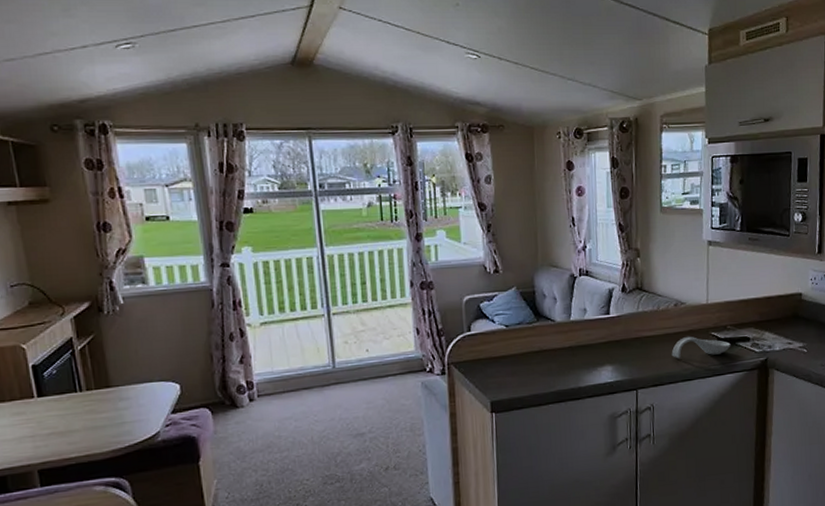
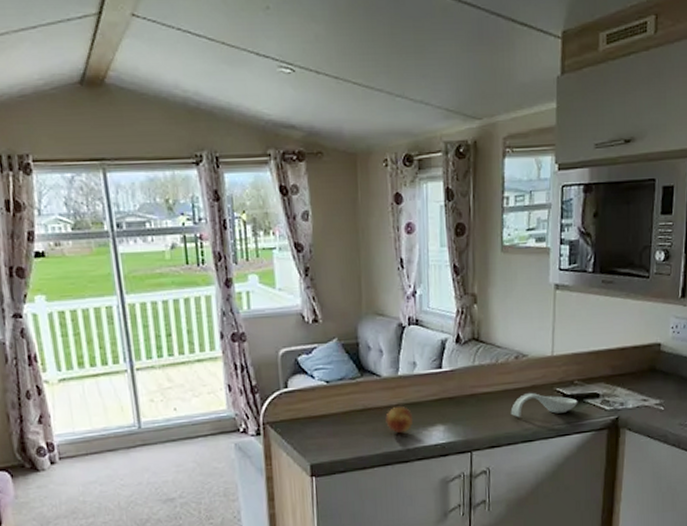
fruit: none [559,348,584,373] -> present [385,405,413,434]

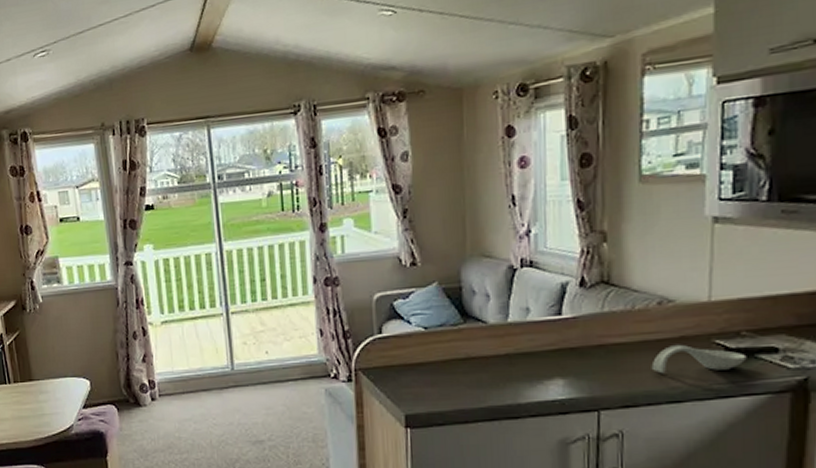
fruit: present [385,405,413,434] -> none [492,355,525,386]

